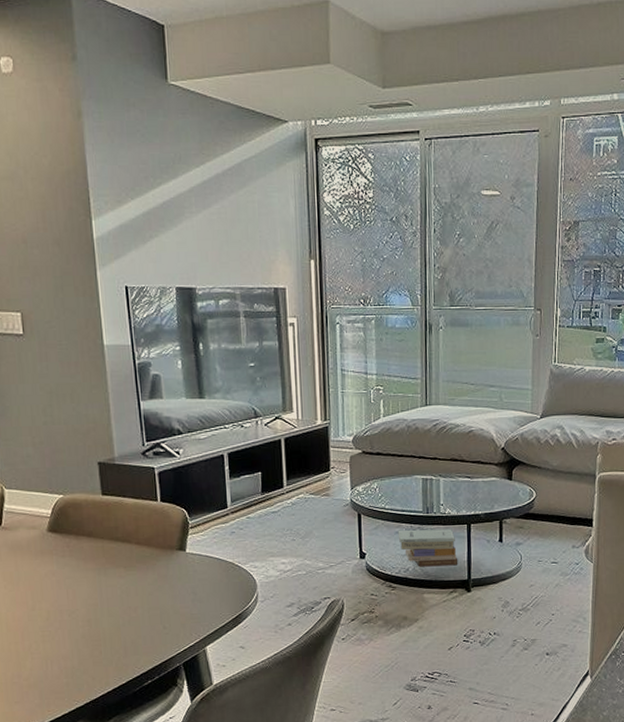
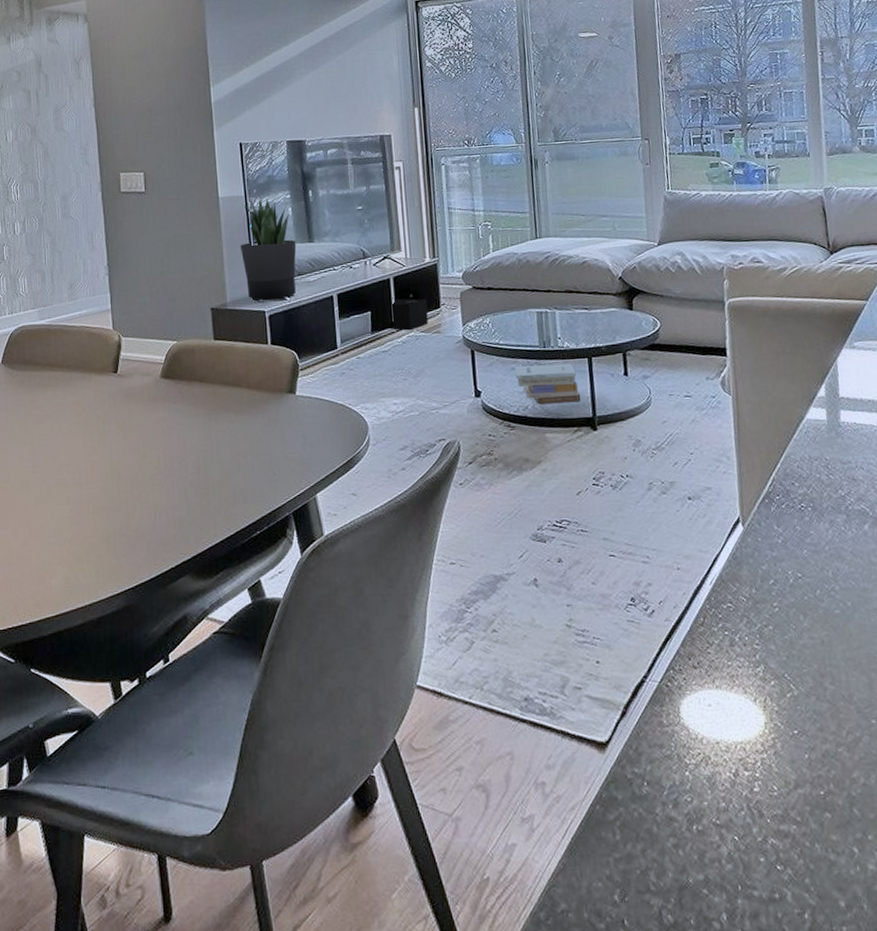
planter: none [128,350,187,456] -> present [240,199,297,300]
decorative box: none [265,457,318,492] -> present [375,295,428,330]

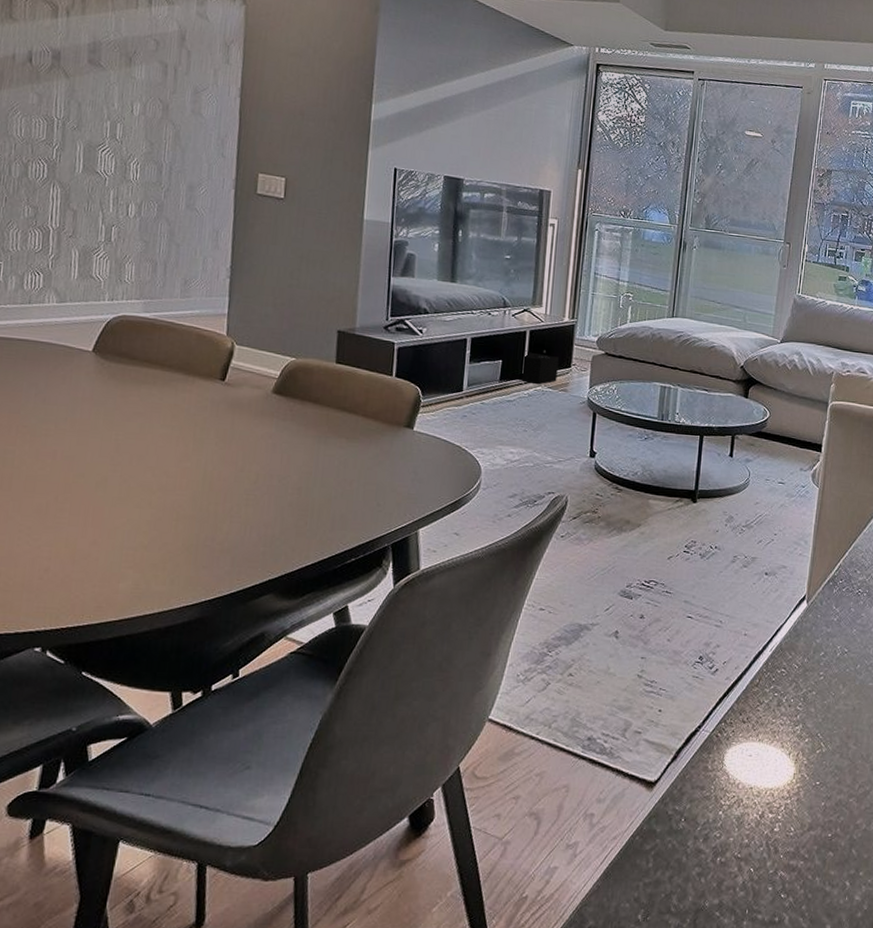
planter: present [240,199,297,300] -> none [378,229,438,334]
books: present [514,363,581,405] -> none [630,433,688,475]

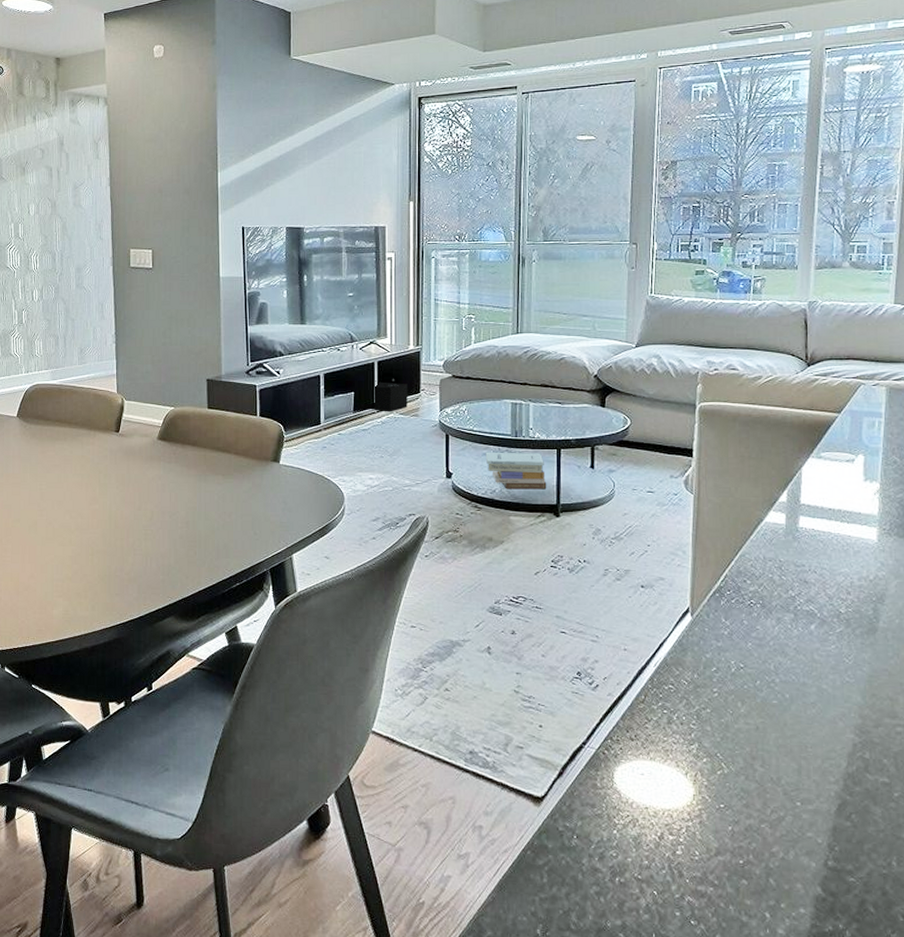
books: none [630,433,688,475] -> present [485,452,547,490]

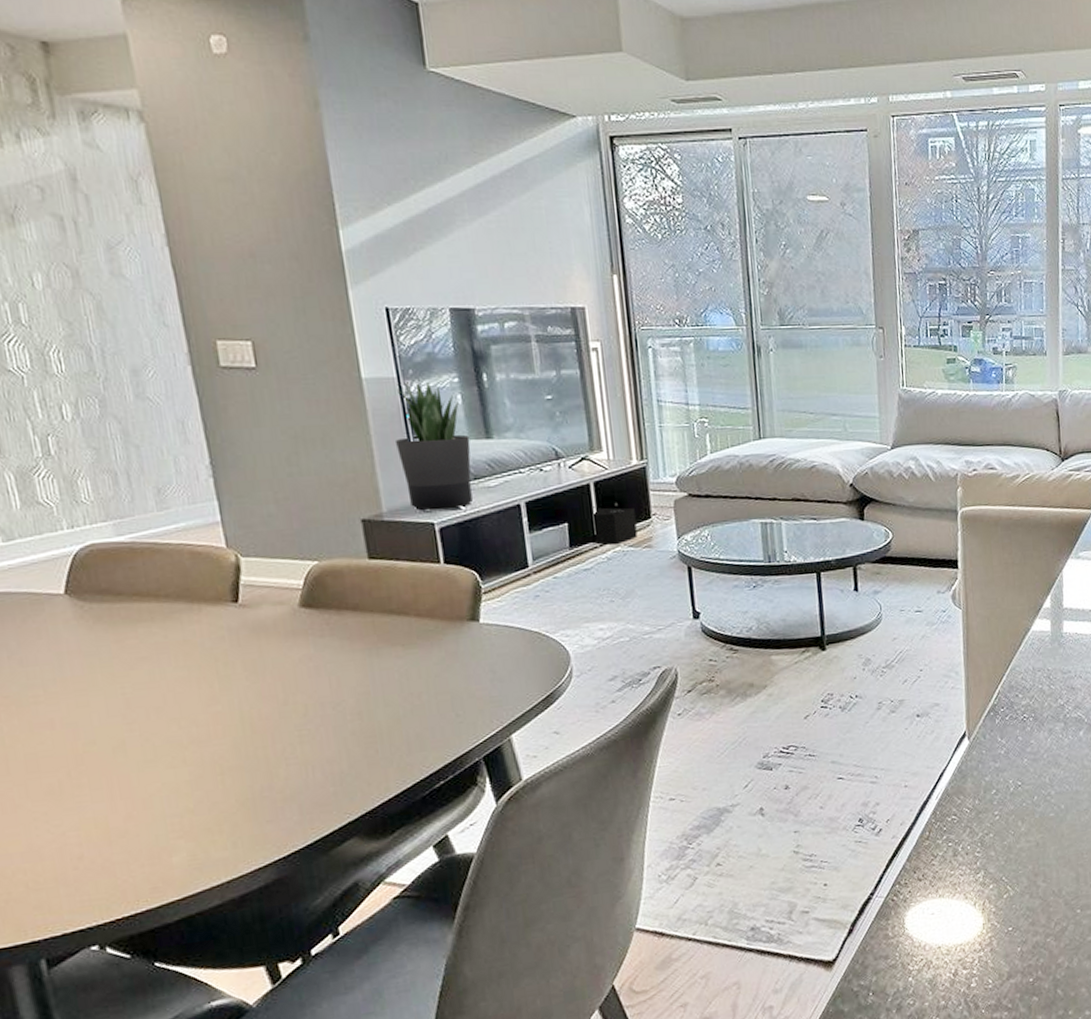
planter: none [237,281,289,375] -> present [396,383,473,510]
books: present [485,452,547,490] -> none [736,579,809,625]

